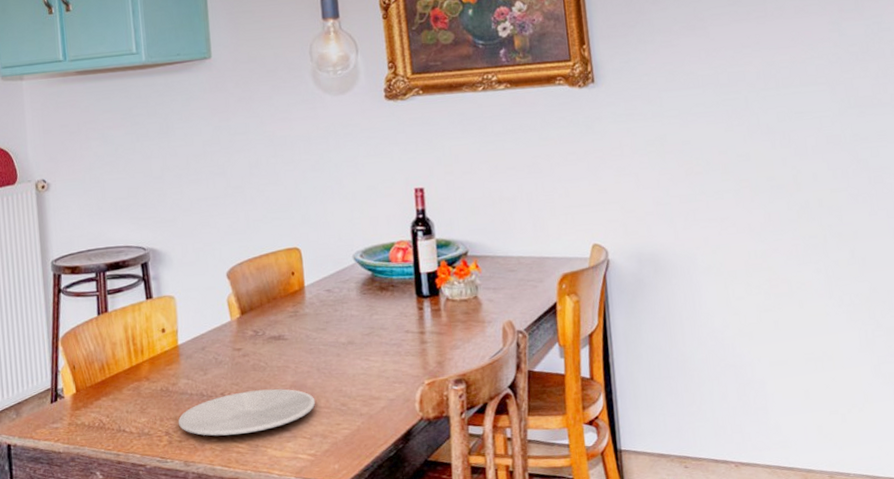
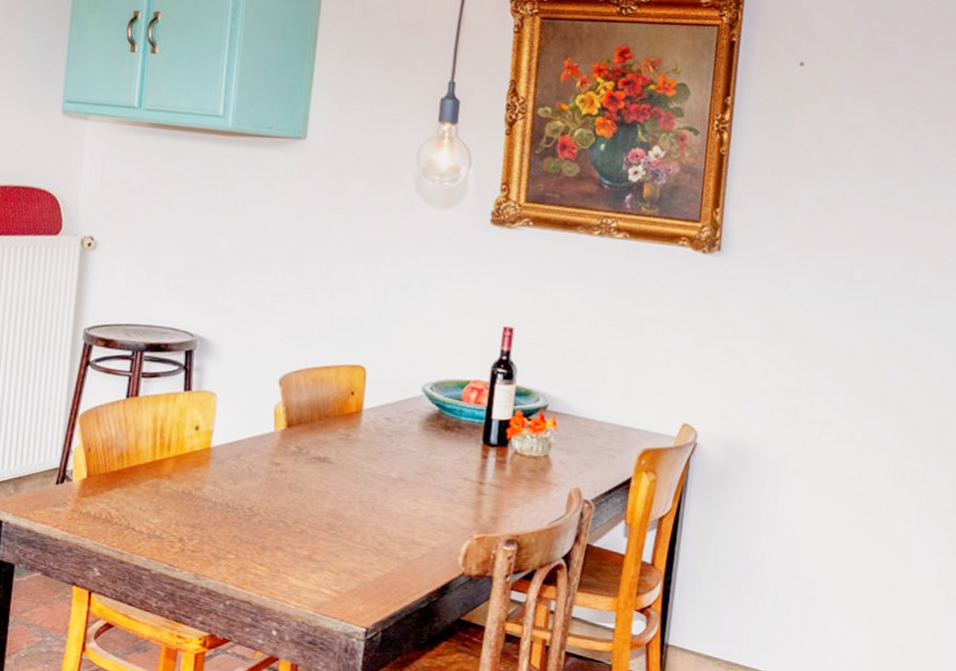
plate: present [178,388,316,436] -> none [195,510,351,556]

